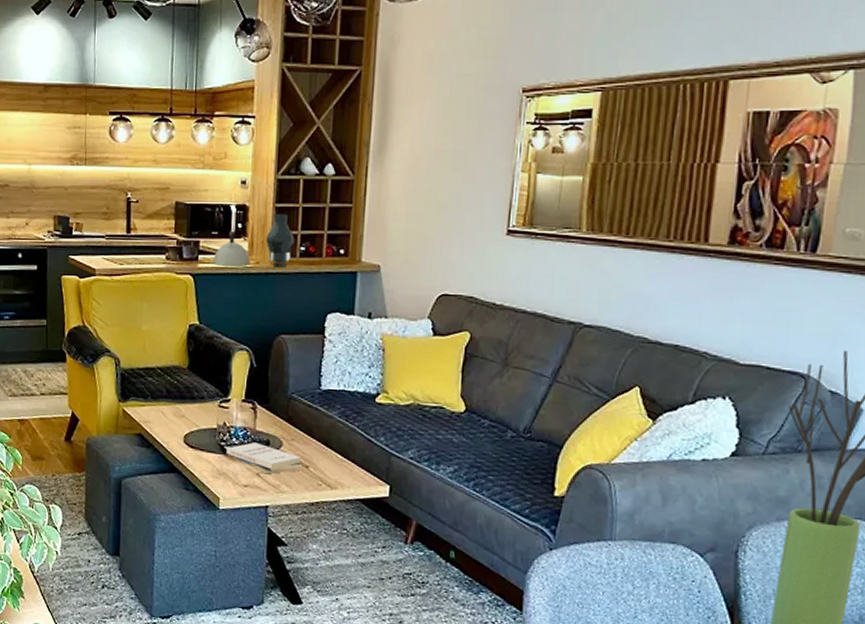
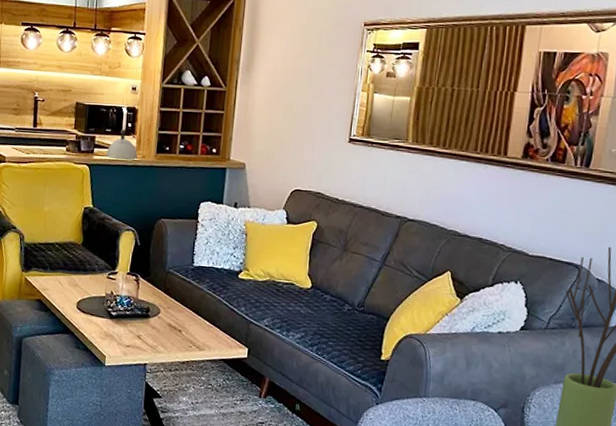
books: present [226,442,303,475] -> none [113,309,177,337]
vase: present [265,213,295,268] -> none [151,116,176,162]

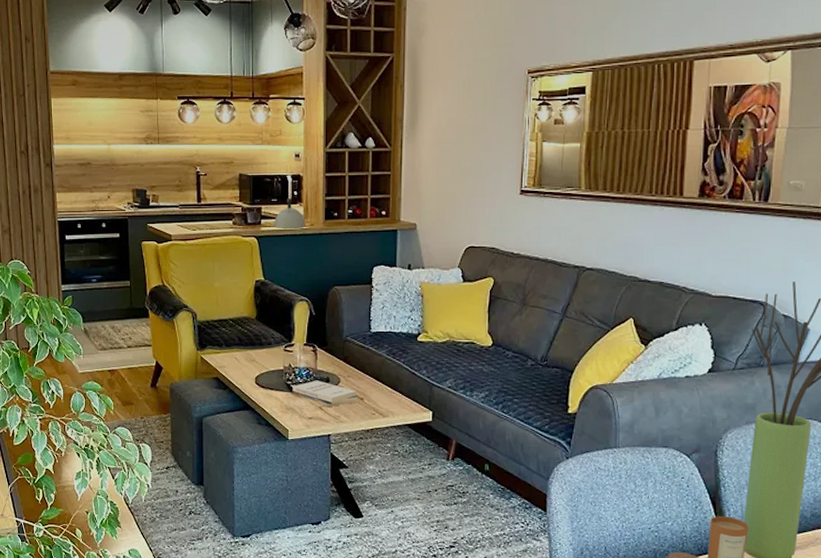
books: none [113,309,177,337] -> present [292,380,358,407]

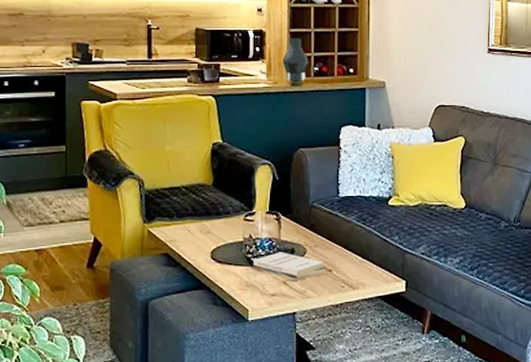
kettle: present [274,197,306,228] -> none [234,54,269,87]
vase: none [318,181,343,228] -> present [282,37,309,86]

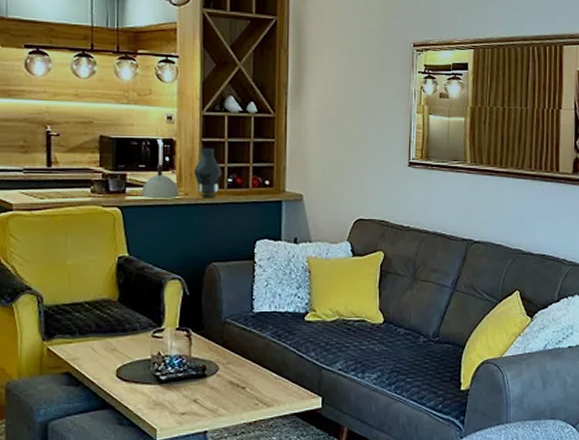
kettle: none [234,54,269,87] -> present [141,163,179,198]
books: present [253,252,326,282] -> none [162,369,240,400]

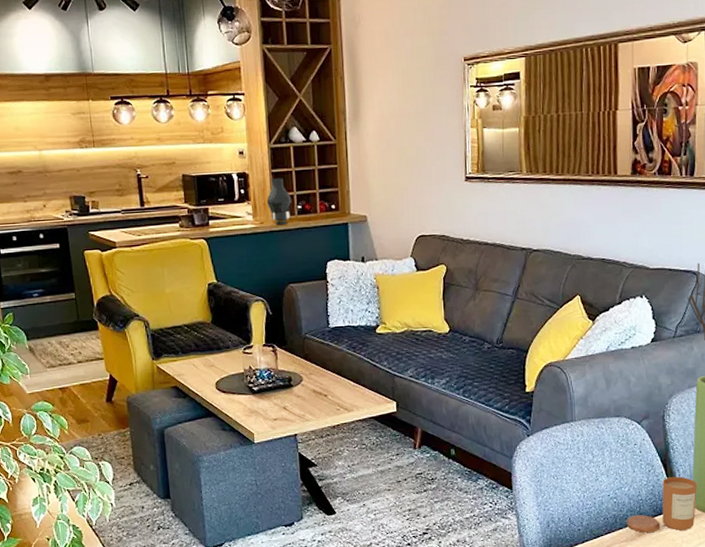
kettle: present [141,163,179,198] -> none [222,196,256,229]

